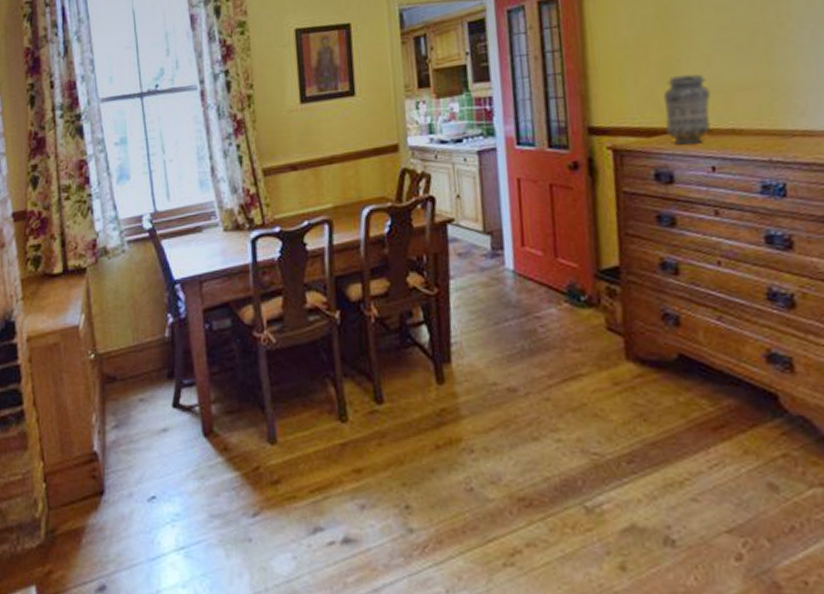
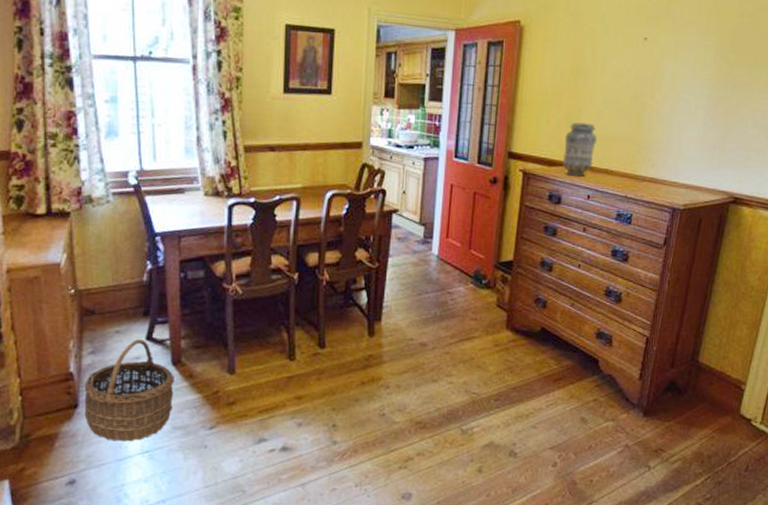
wicker basket: none [110,407,208,535] -> present [84,339,174,442]

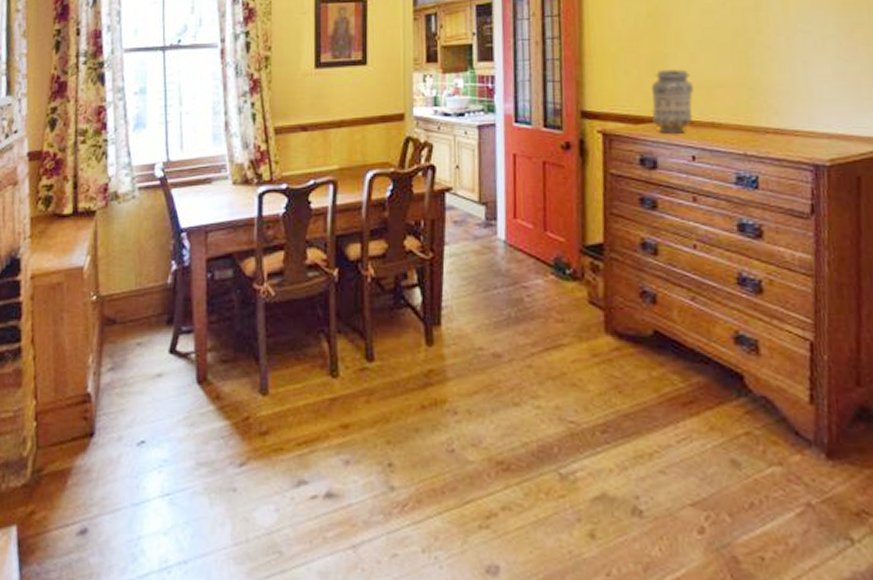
wicker basket: present [84,339,174,442] -> none [100,353,199,481]

